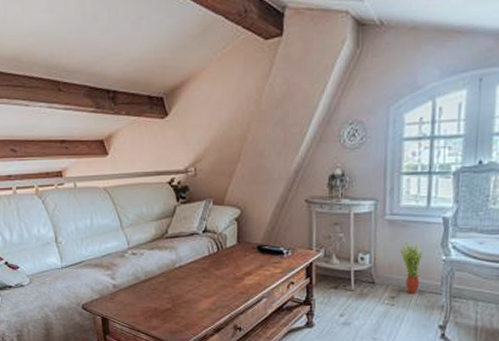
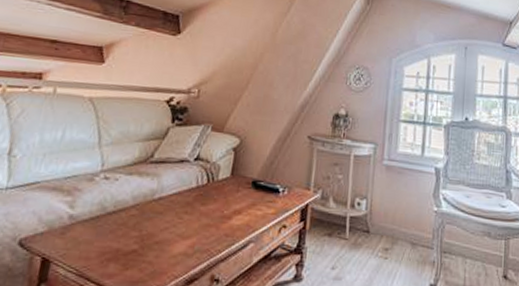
potted plant: present [400,241,423,293] -> none [395,189,417,246]

